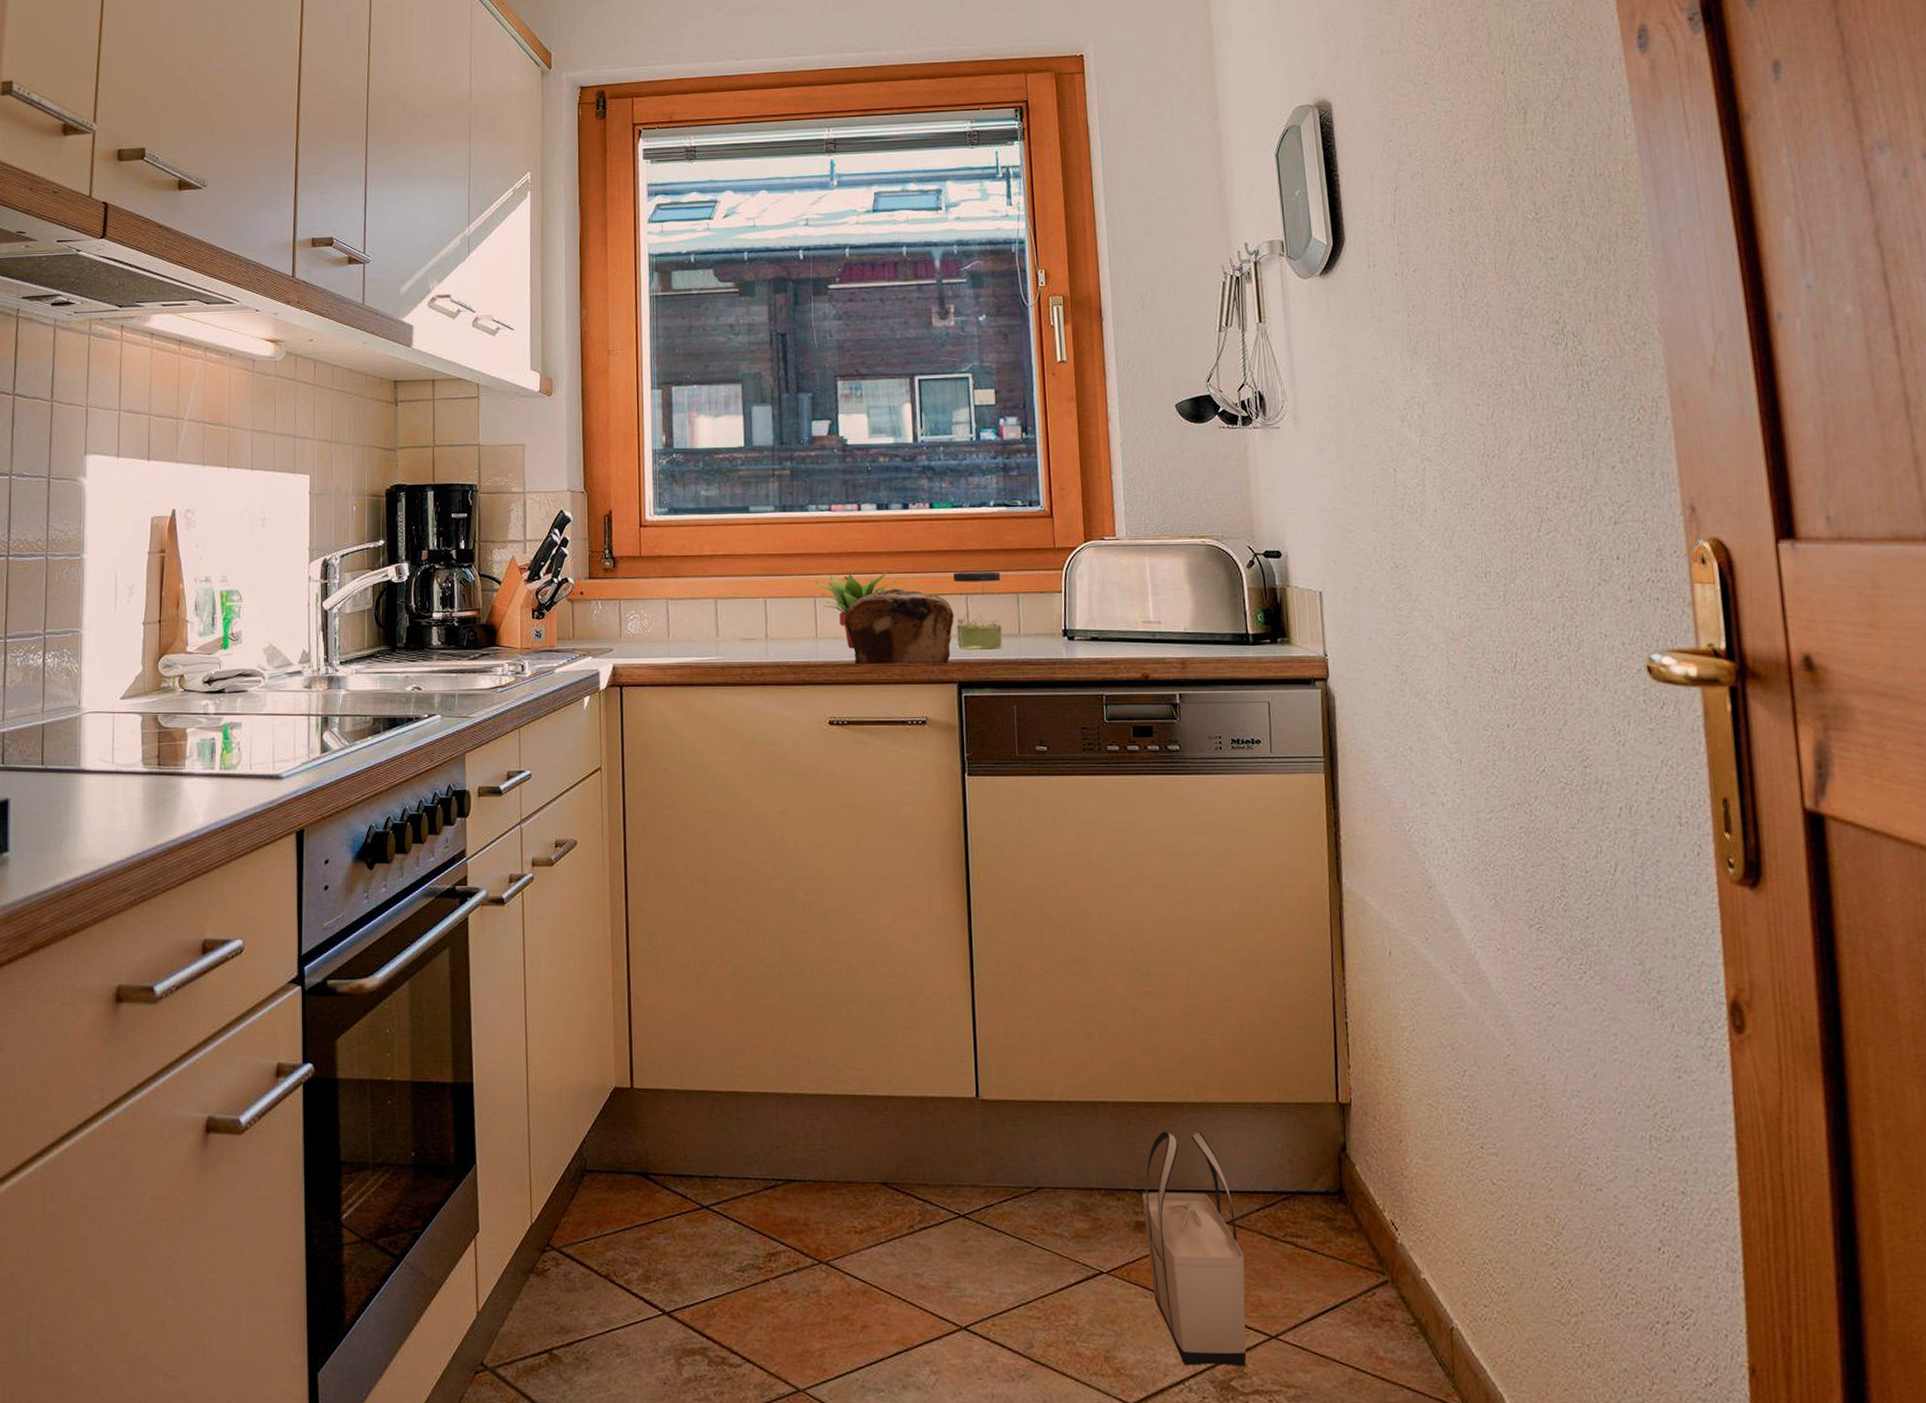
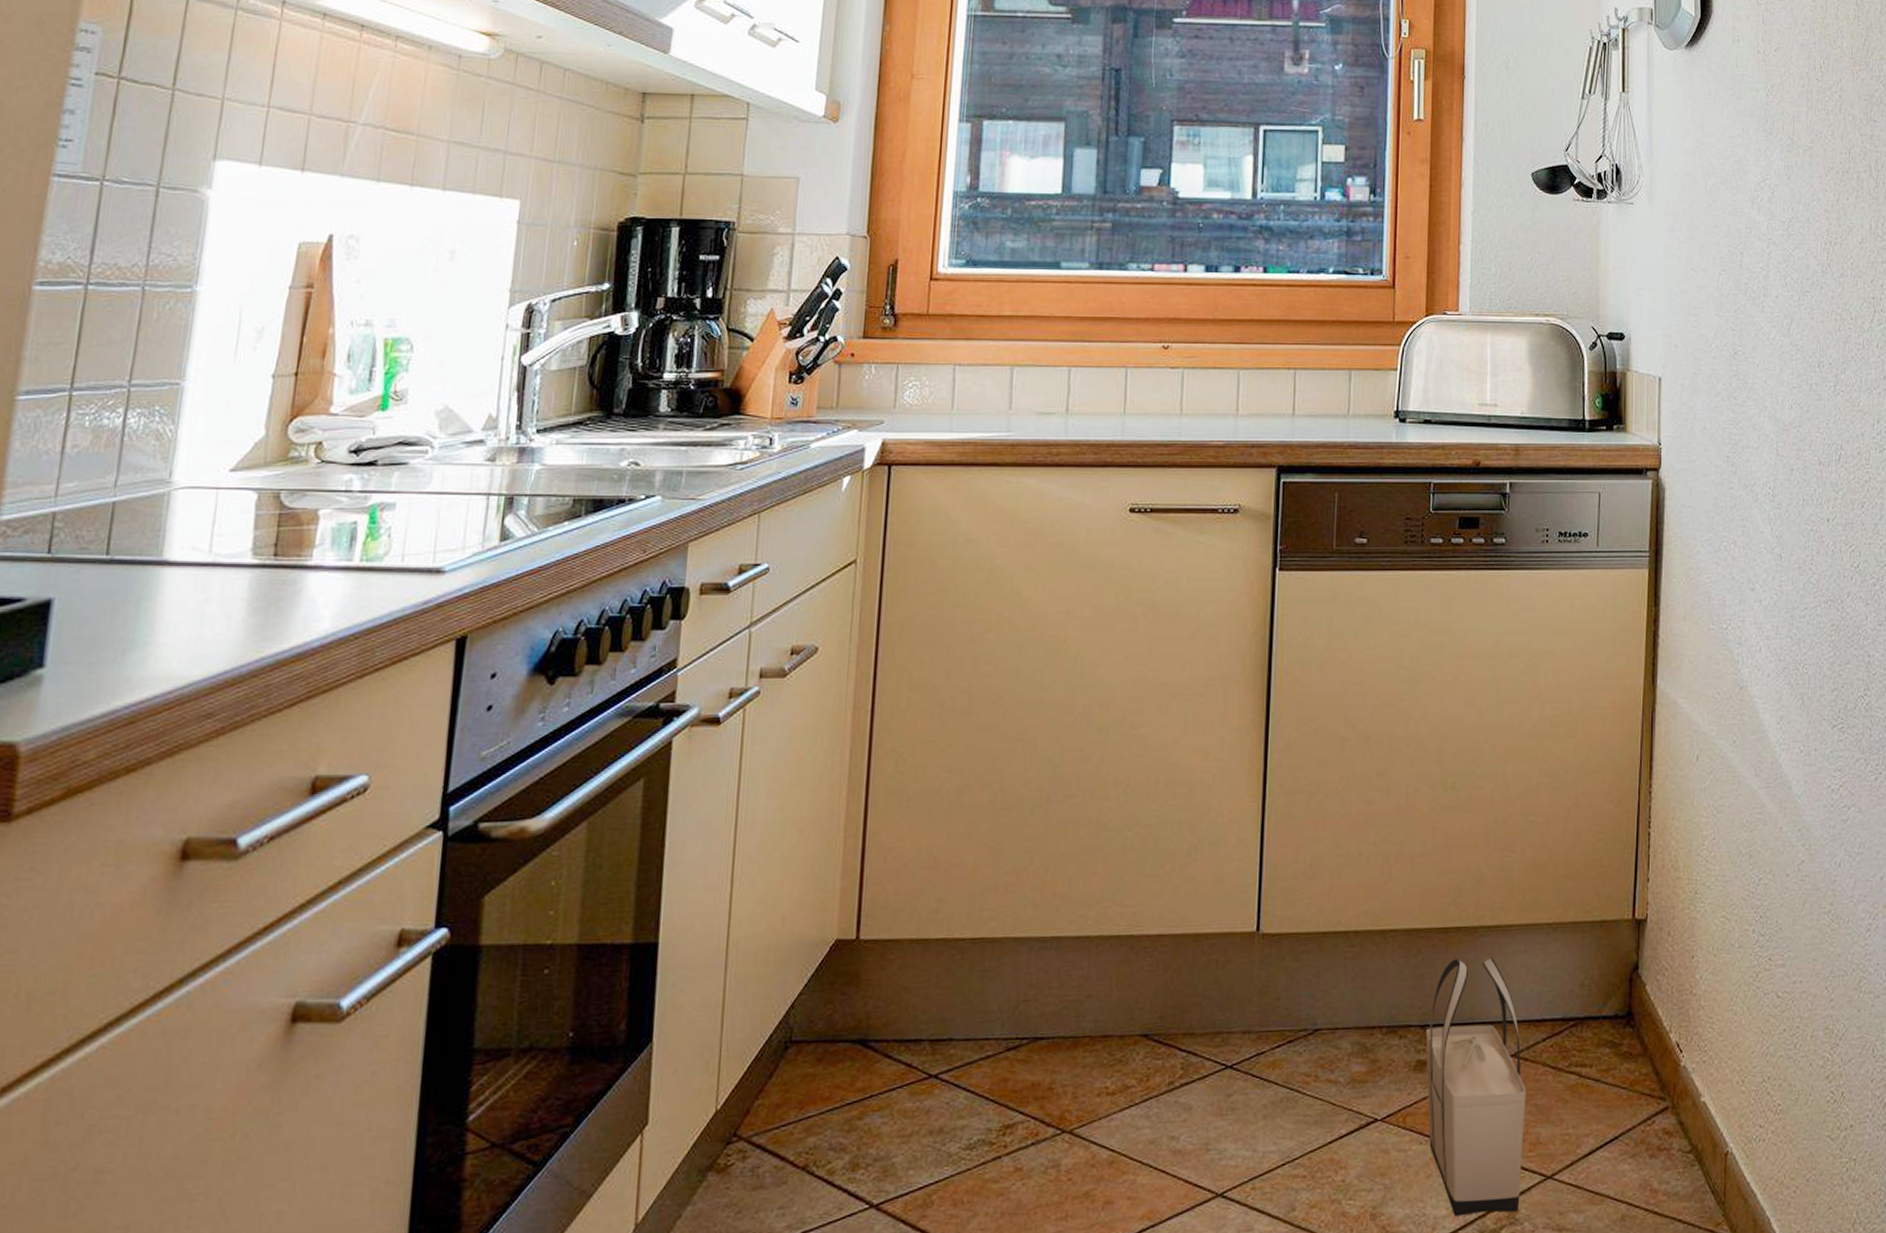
succulent plant: present [815,570,896,648] -> none [1128,339,1219,426]
bread loaf: present [844,589,954,665] -> none [1158,361,1280,446]
jar: present [953,571,1003,650] -> none [1280,344,1334,431]

